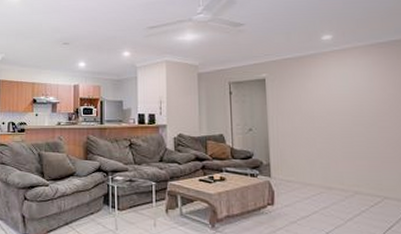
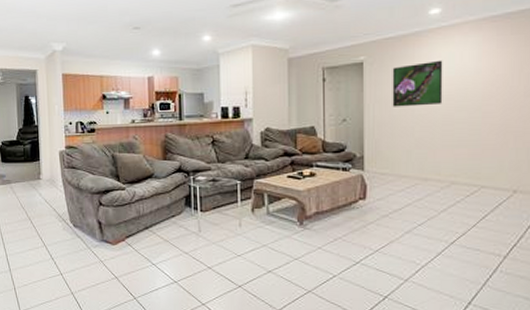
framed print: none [292,79,341,120] -> present [392,60,443,107]

